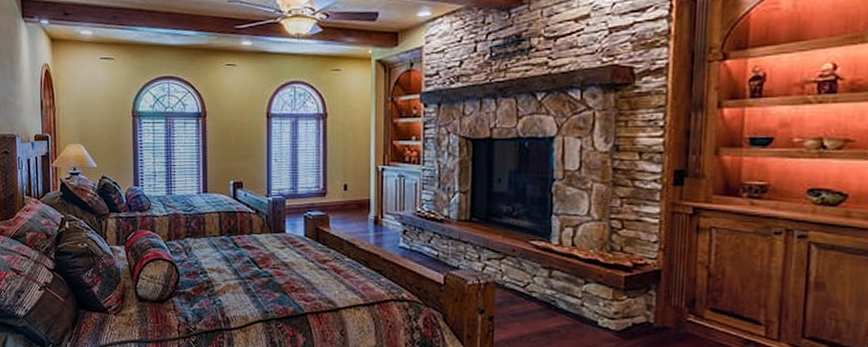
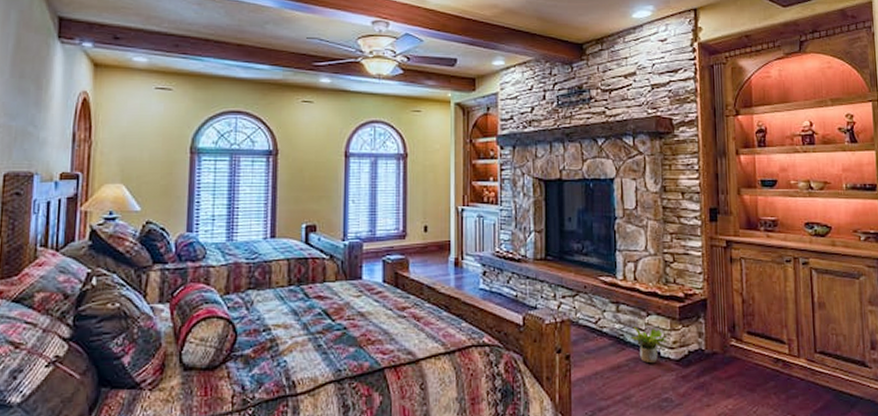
potted plant: none [561,293,610,333] -> present [629,326,669,364]

